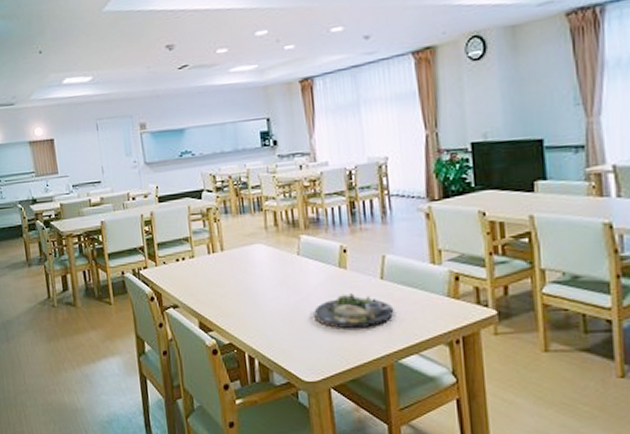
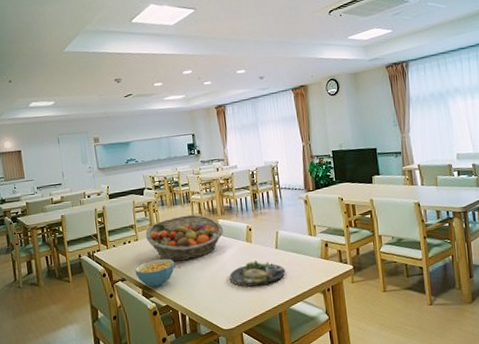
cereal bowl: none [190,283,242,319] -> present [135,259,175,287]
fruit basket: none [204,226,307,288] -> present [146,214,223,262]

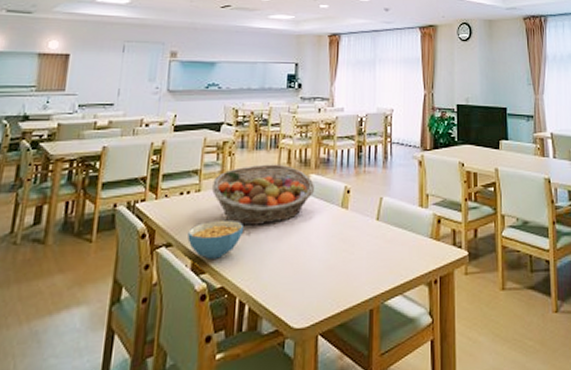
dinner plate: present [229,260,286,287] -> none [312,233,385,270]

